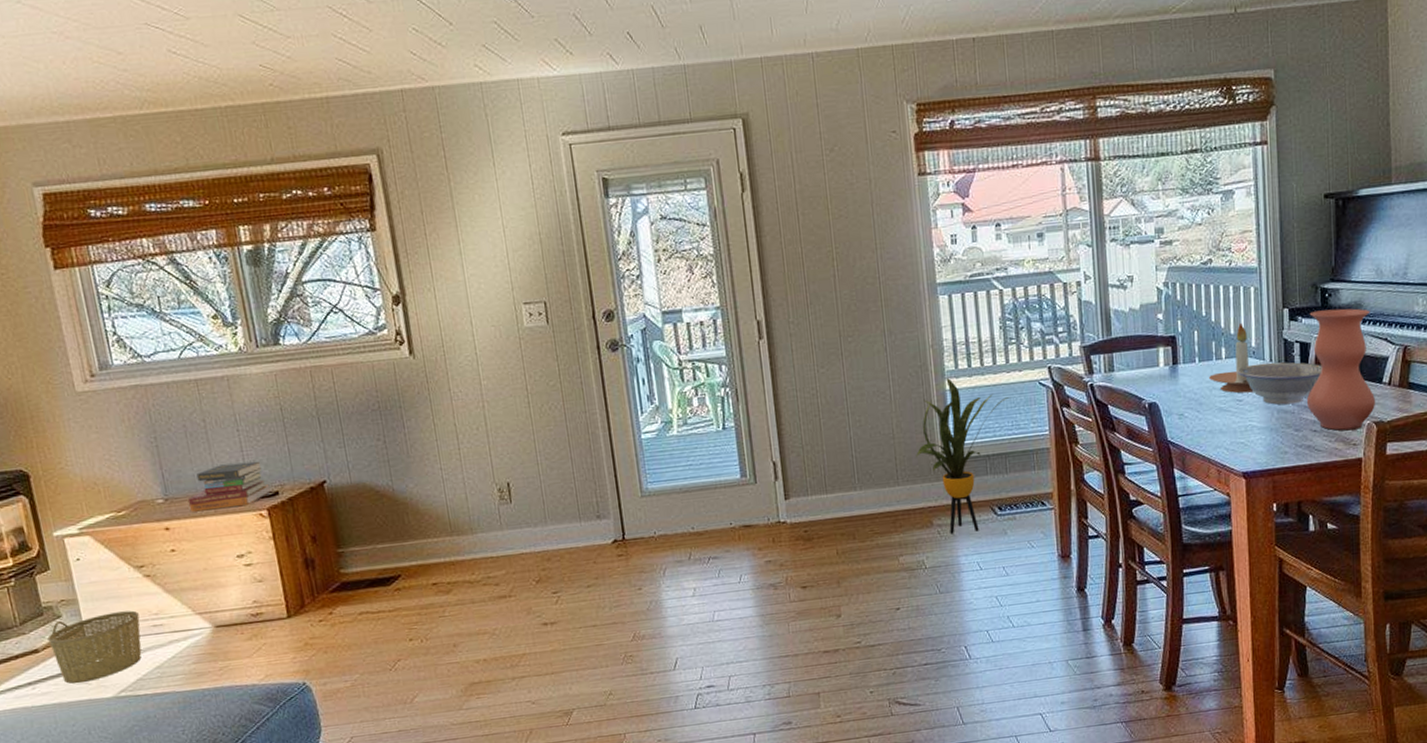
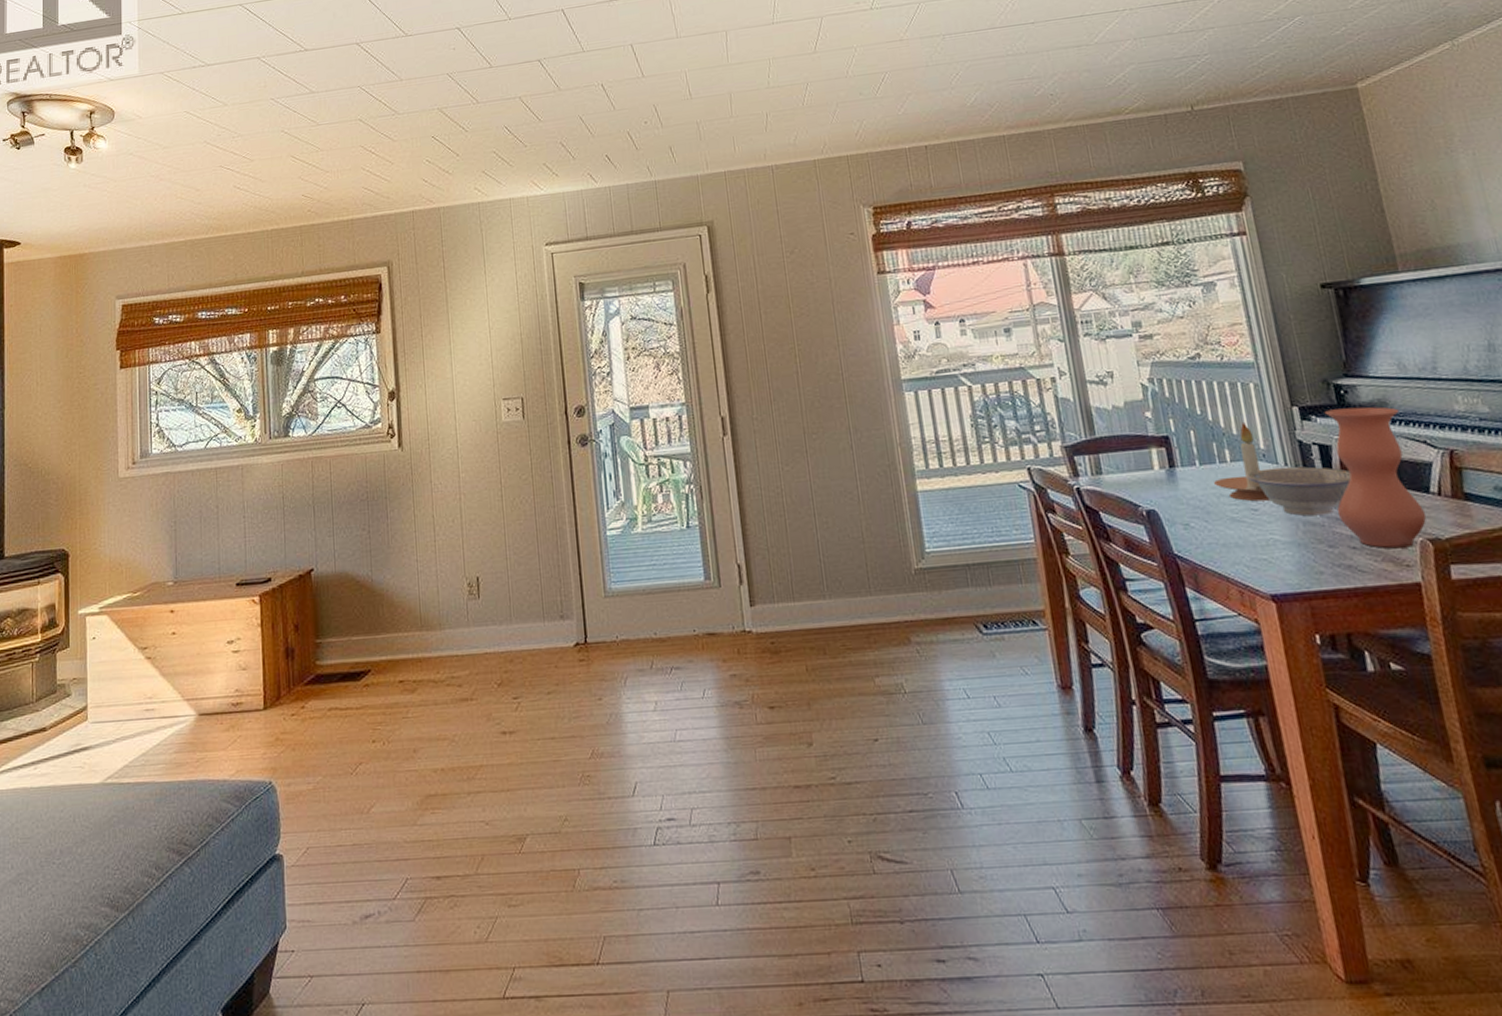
basket: present [47,610,142,684] -> none [56,693,135,766]
books: present [187,461,271,512] -> none [193,547,265,596]
house plant: present [916,377,1010,535] -> none [888,477,988,654]

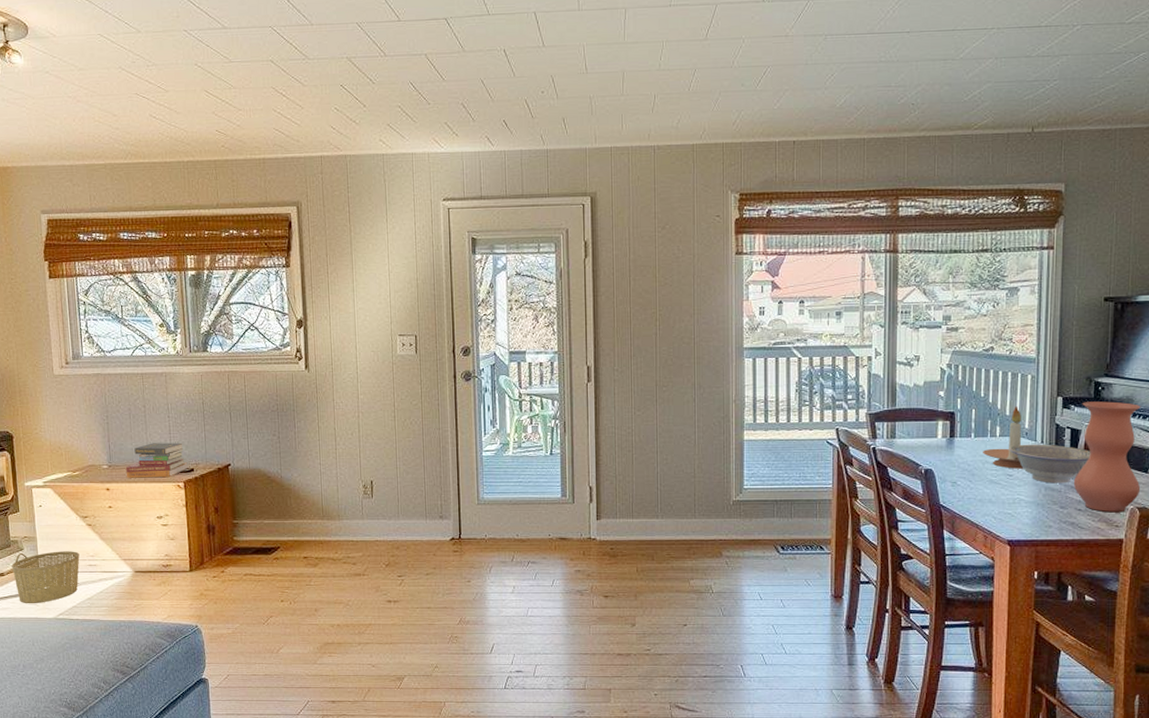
basket: none [56,693,135,766] -> present [11,551,80,603]
books: none [193,547,265,596] -> present [125,442,188,478]

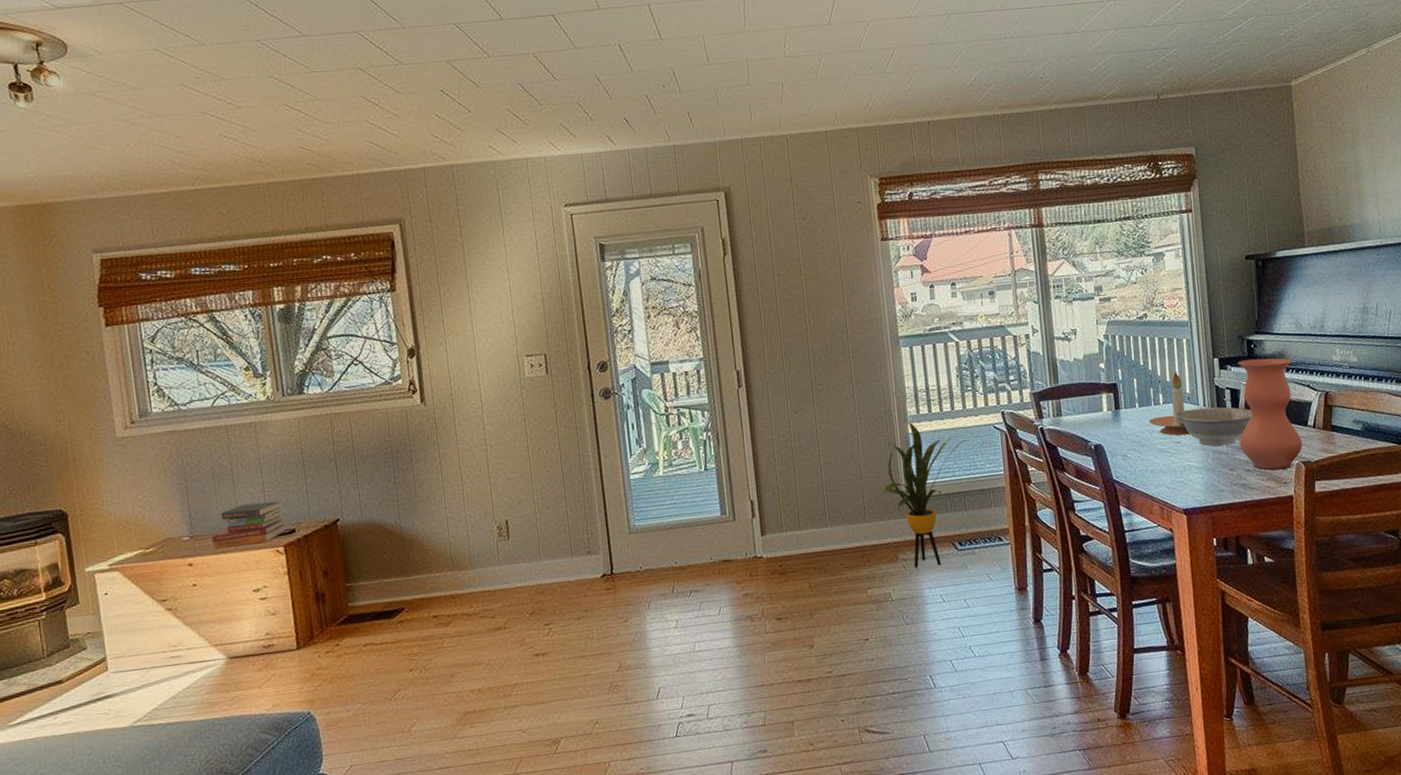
basket: present [11,551,80,603] -> none [72,642,159,714]
house plant: none [713,429,800,566] -> present [882,422,967,568]

